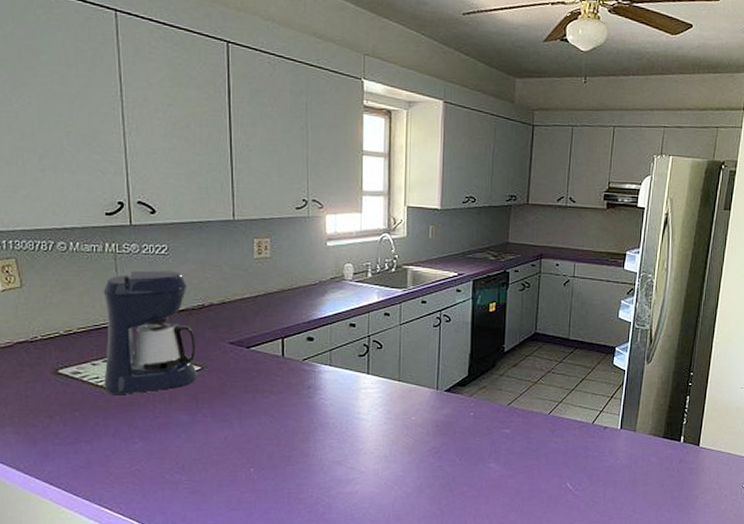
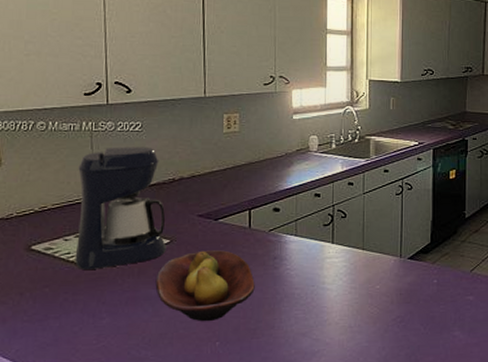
fruit bowl: none [187,378,289,449] -> present [155,250,255,322]

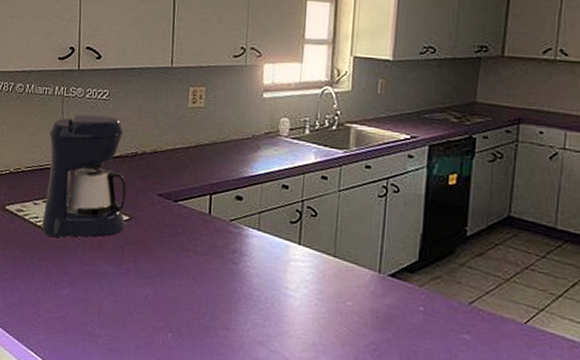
fruit bowl: present [155,250,255,322] -> none [113,232,212,310]

